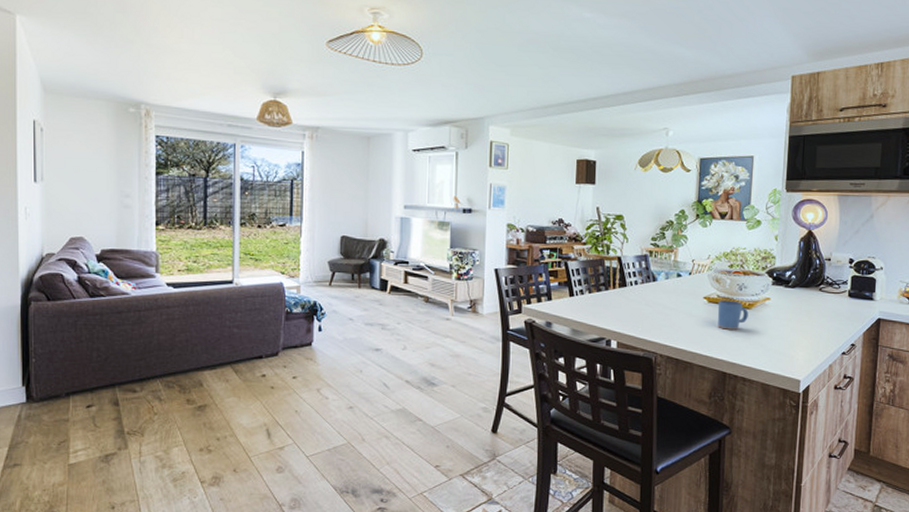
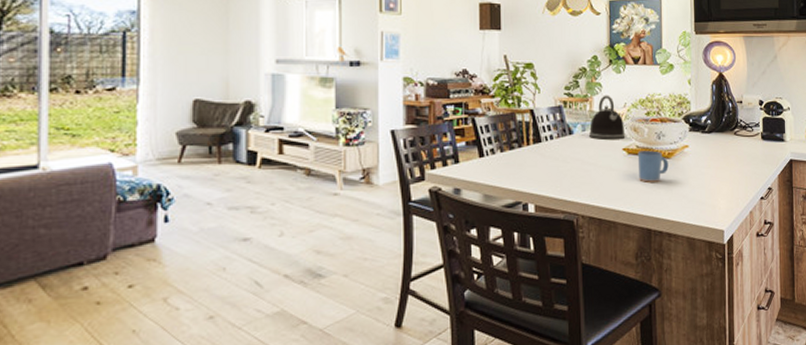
kettle: none [672,246,708,289] -> present [589,95,626,141]

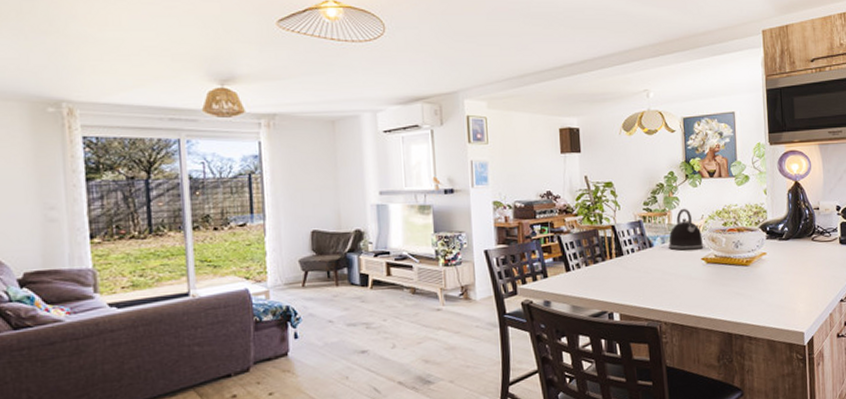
mug: present [637,150,669,182] -> none [716,259,747,289]

